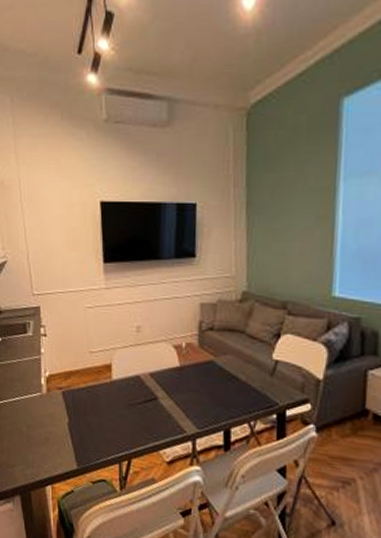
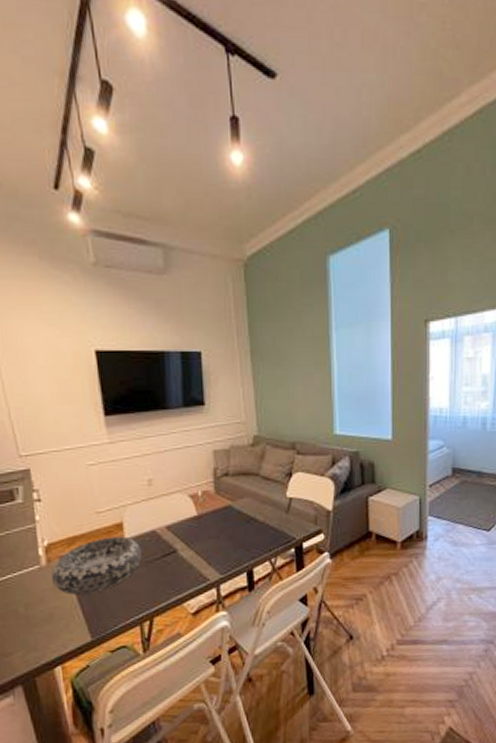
decorative bowl: none [49,376,126,426] -> present [51,536,142,594]

